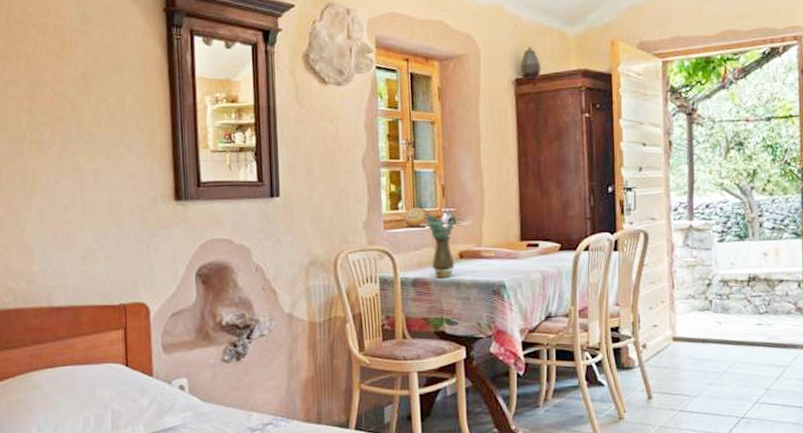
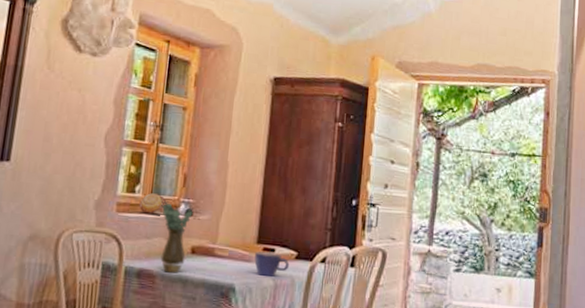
decorative jar: present [519,47,542,80] -> none [279,48,302,82]
cup: none [520,247,555,271] -> present [254,251,290,277]

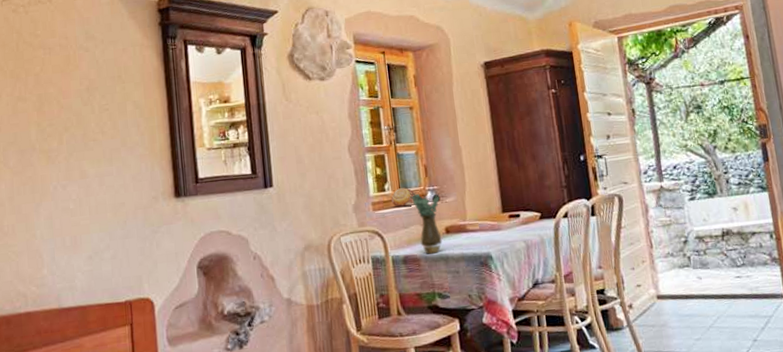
cup: present [254,251,290,277] -> none [503,217,536,241]

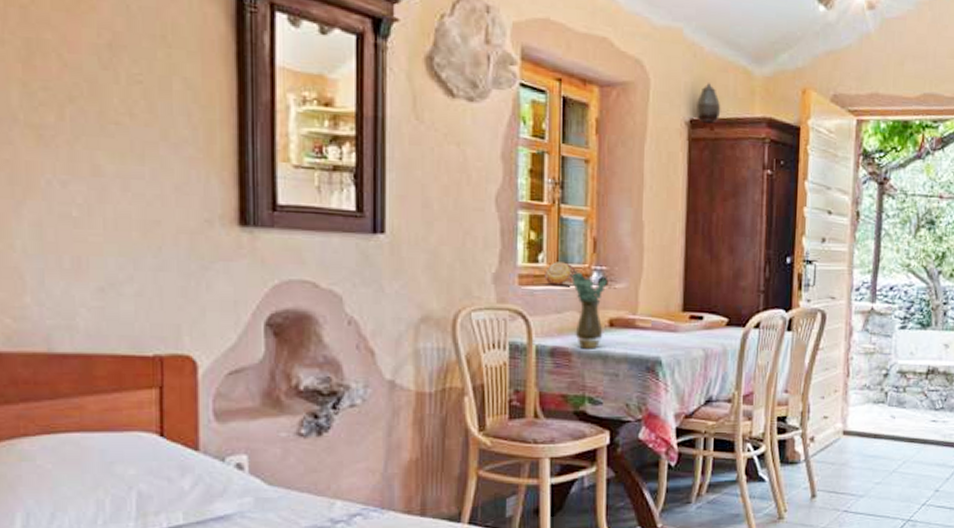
decorative jar: none [486,33,508,63] -> present [695,83,721,124]

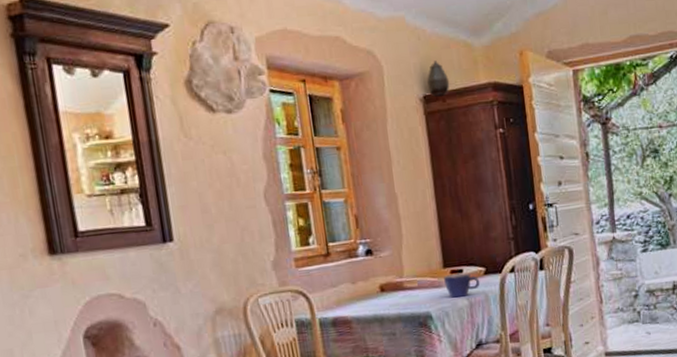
seashell: present [544,262,576,286] -> none [316,241,346,263]
vase: present [570,267,607,349] -> none [338,244,377,316]
cup: none [681,320,720,347] -> present [444,273,480,298]

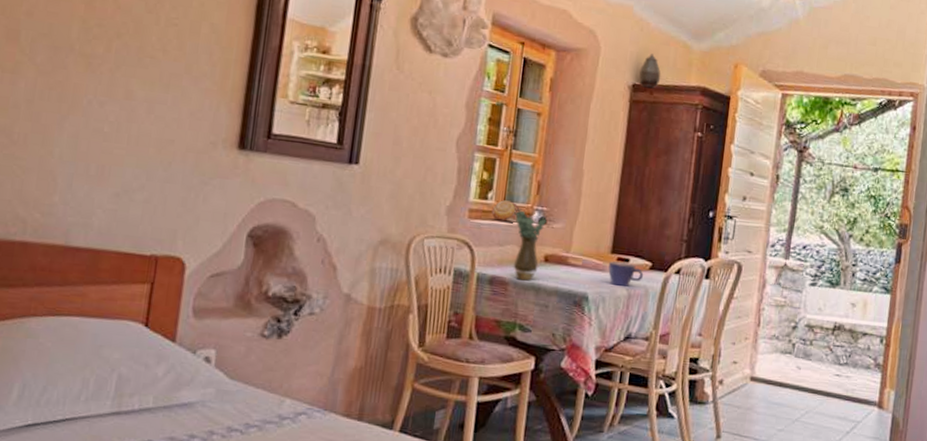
seashell: none [316,241,346,263] -> present [491,200,520,223]
vase: none [338,244,377,316] -> present [513,205,547,281]

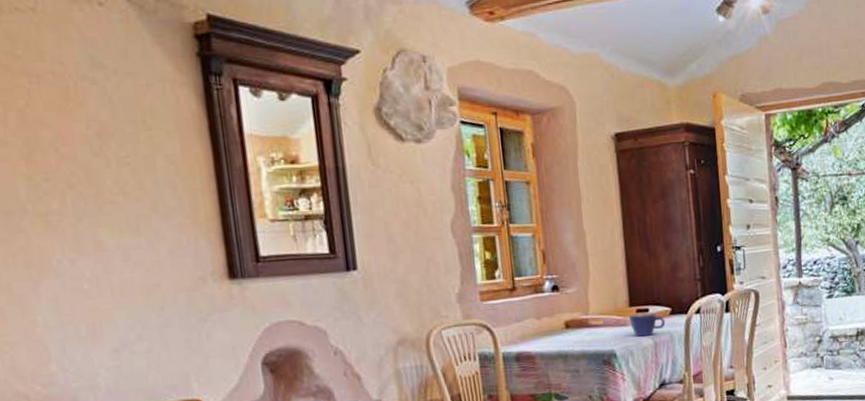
seashell: present [491,200,520,223] -> none [502,275,532,298]
vase: present [513,205,547,281] -> none [524,279,561,351]
decorative jar: present [638,54,661,89] -> none [618,99,642,135]

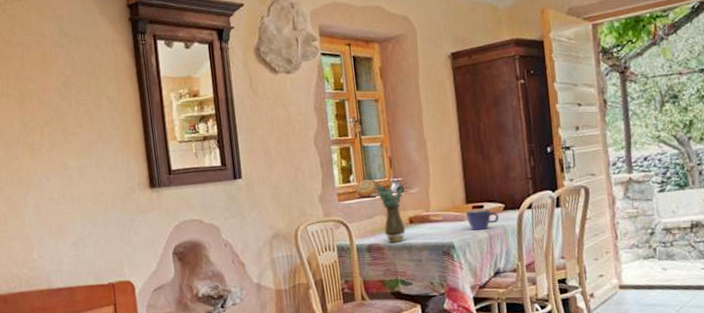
seashell: none [502,275,532,298] -> present [356,179,380,198]
vase: none [524,279,561,351] -> present [374,182,406,243]

